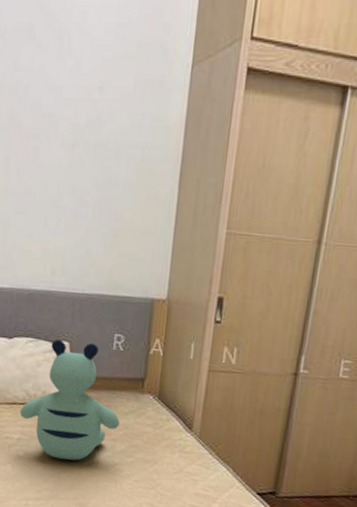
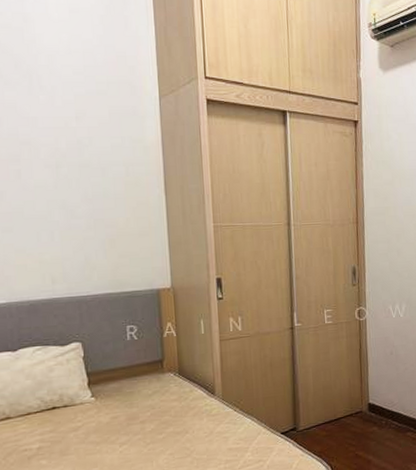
bear: present [20,339,120,461] -> none [37,338,146,457]

